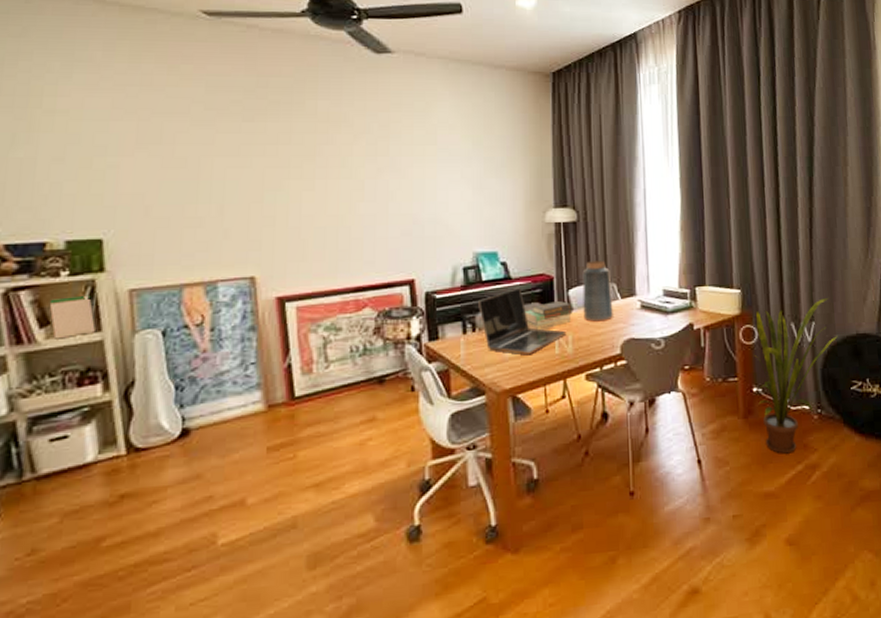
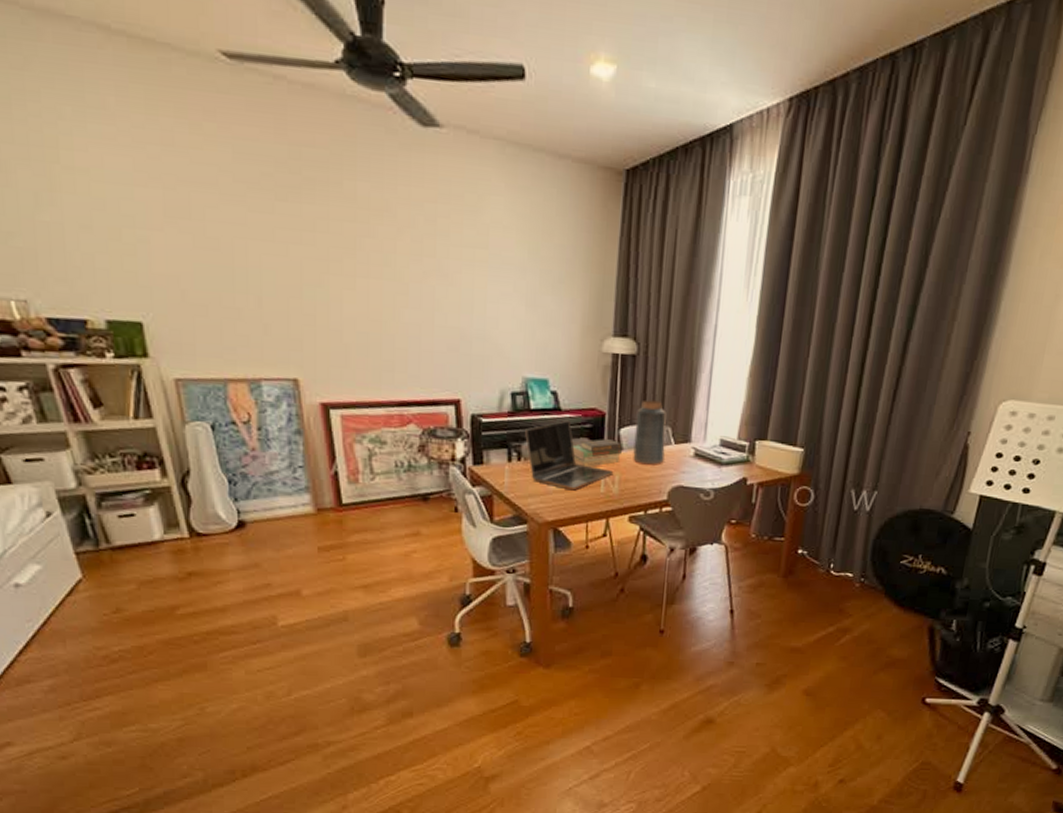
books: present [49,295,96,339] -> none [99,379,147,422]
house plant: present [754,298,838,454] -> none [801,468,899,616]

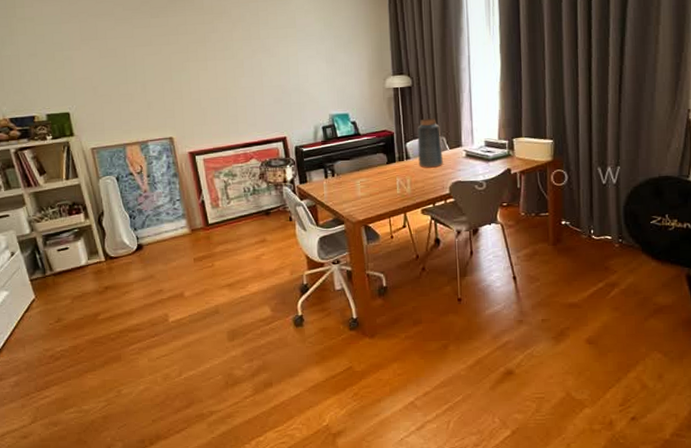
laptop: present [525,419,614,491] -> none [335,141,406,195]
books: present [572,439,622,467] -> none [371,152,409,175]

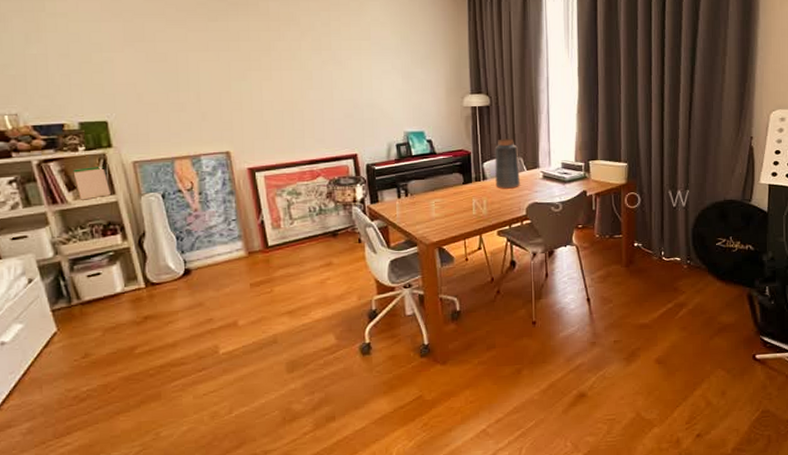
books: none [43,152,74,183] -> present [73,166,111,200]

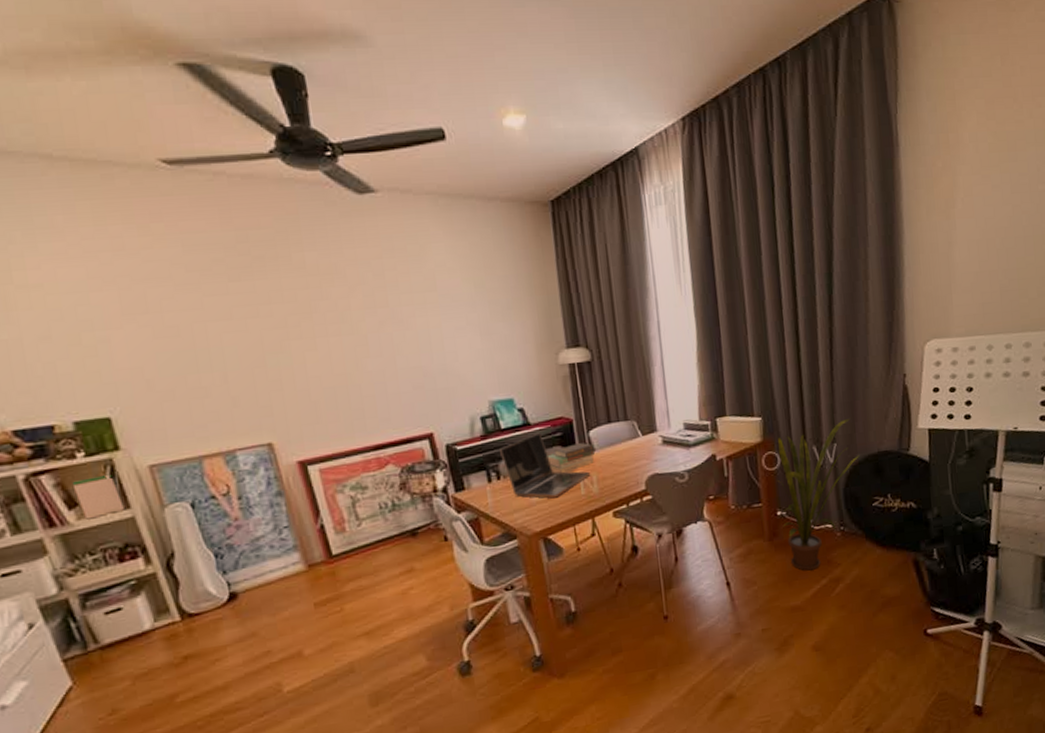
laptop: none [410,160,482,216] -> present [500,432,591,499]
books: none [447,172,486,195] -> present [547,443,594,473]
vase: present [494,138,520,189] -> none [601,398,636,461]
house plant: none [636,171,708,295] -> present [777,419,859,571]

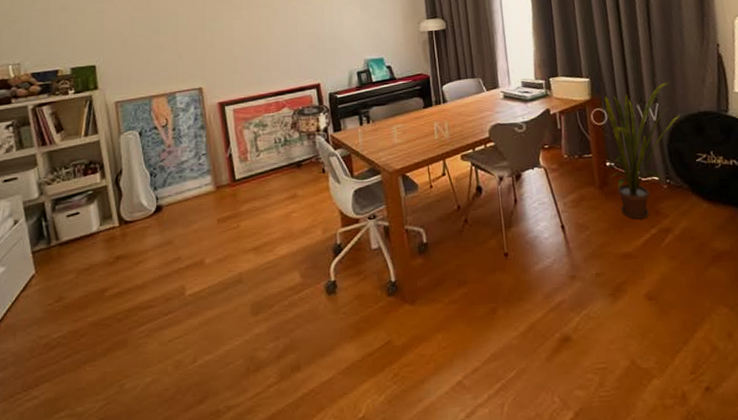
books: present [72,474,124,520] -> none [62,107,94,141]
laptop: present [500,432,591,499] -> none [371,85,443,141]
books: present [547,443,594,473] -> none [408,95,446,120]

